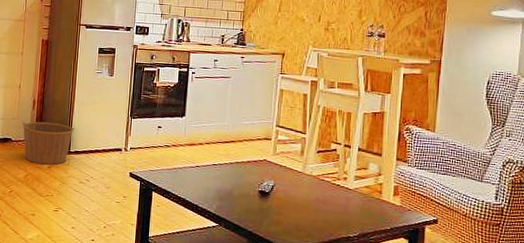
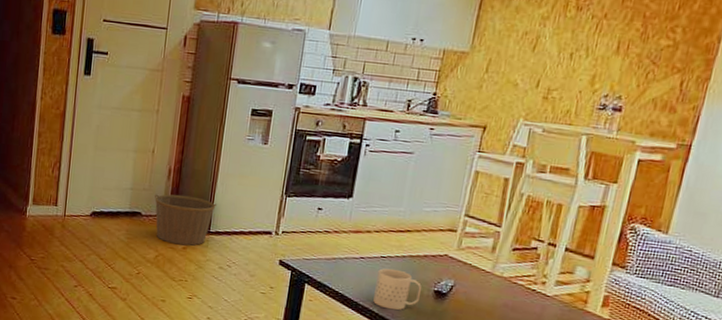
mug: none [210,174,249,210] -> present [373,268,422,311]

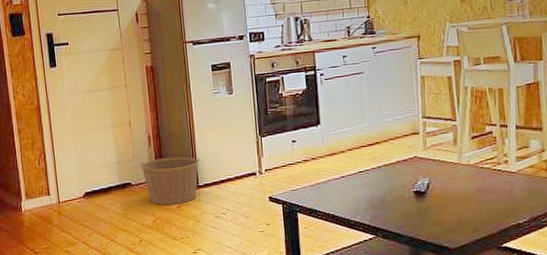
mug: present [373,268,422,311] -> none [360,180,403,219]

